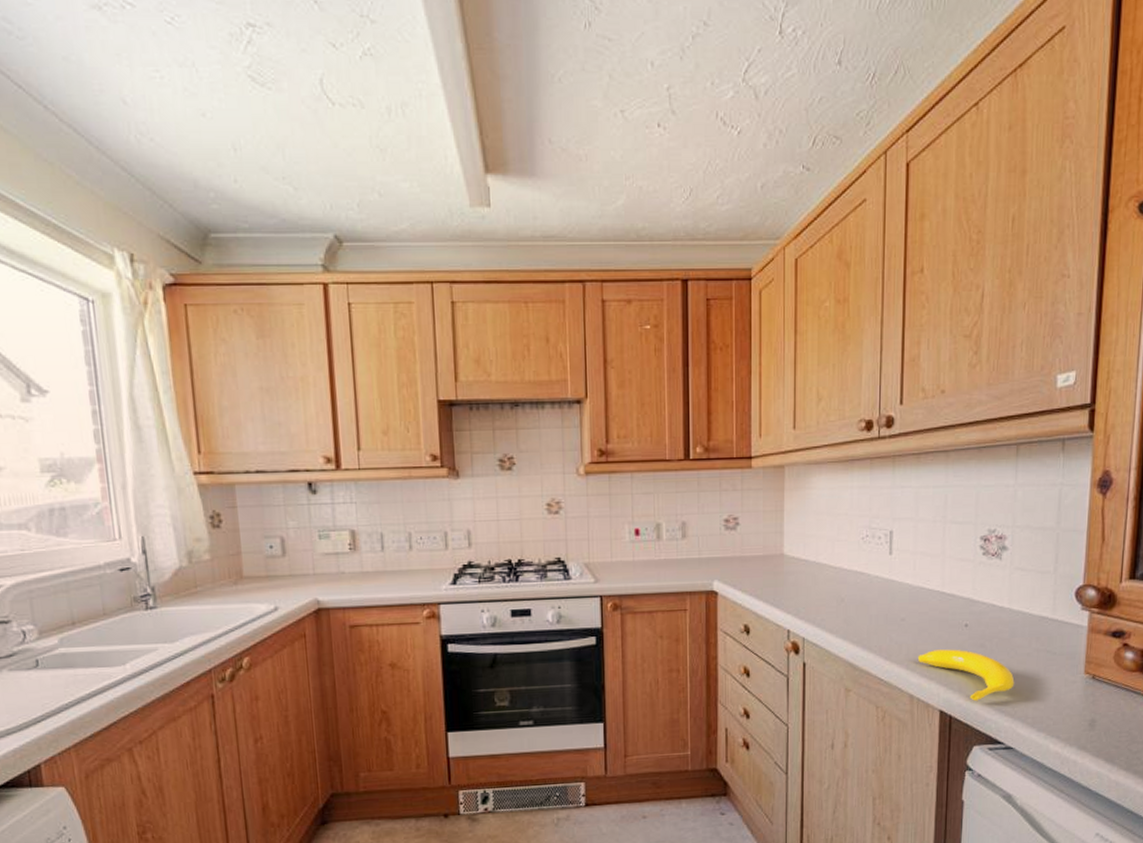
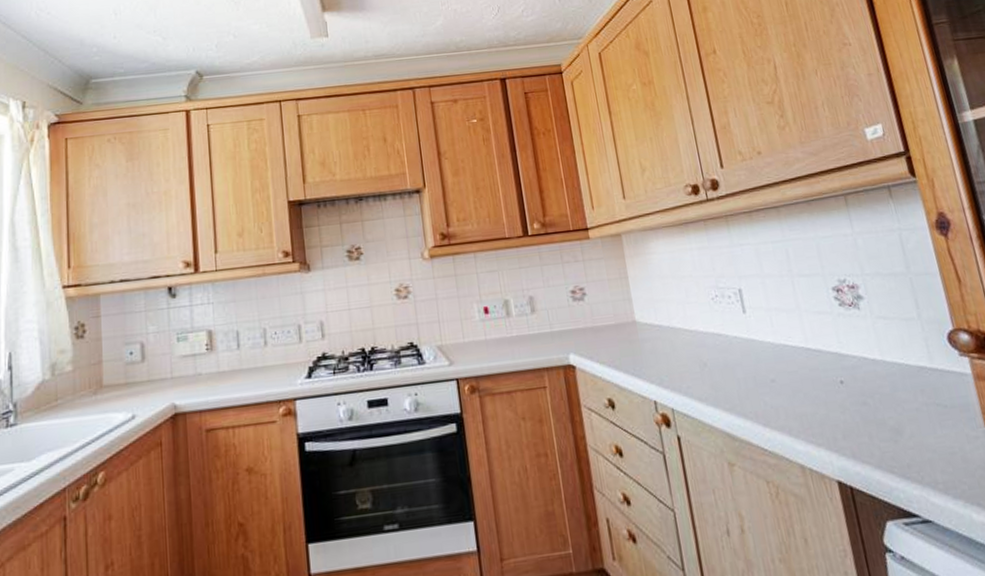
banana: present [917,649,1015,702] -> none [798,409,912,468]

